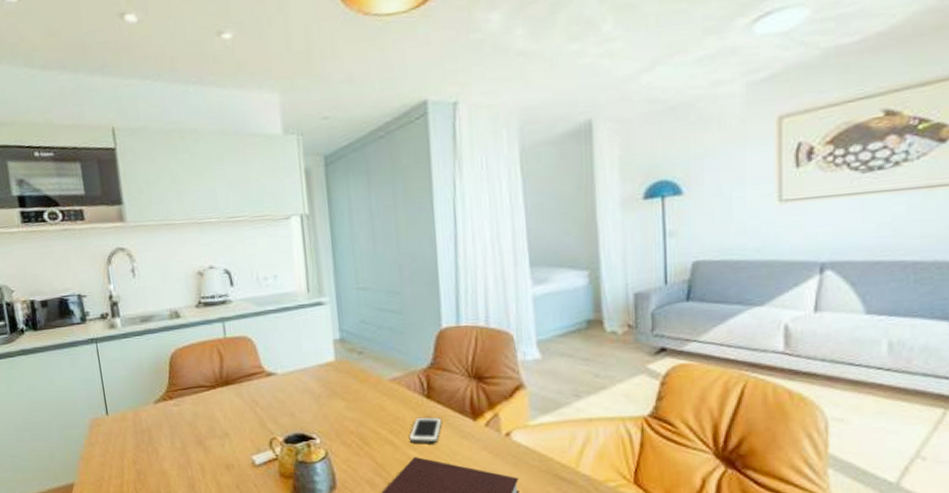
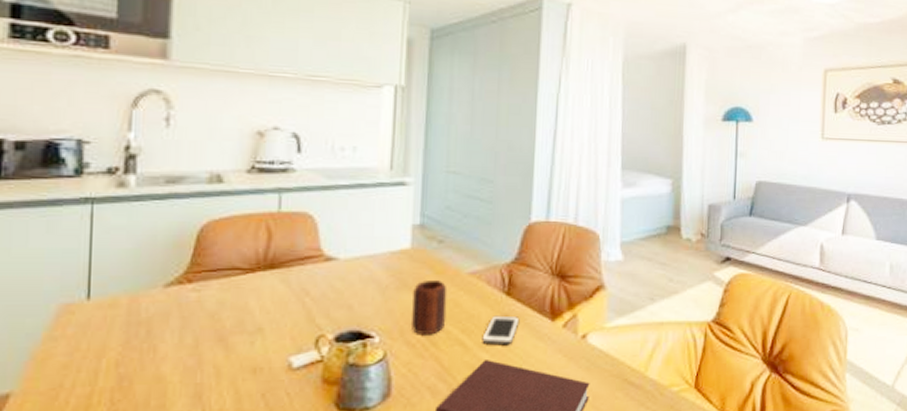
mug: none [342,387,375,436] -> present [412,279,448,335]

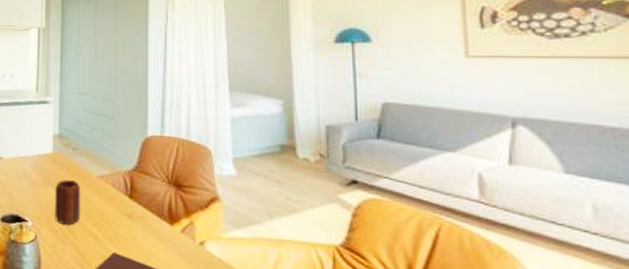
cell phone: present [482,315,520,344] -> none [110,214,142,241]

